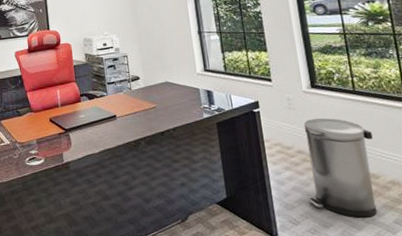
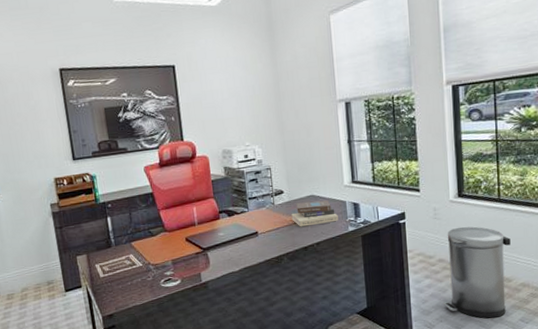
books: none [147,87,193,112] -> present [291,200,338,227]

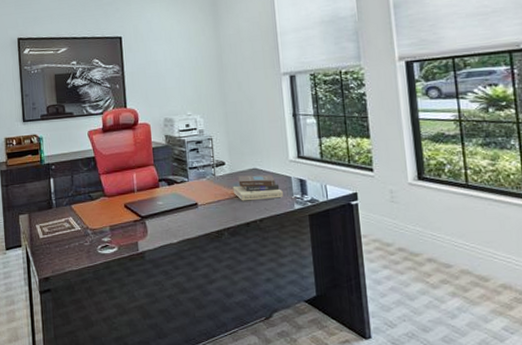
pedal bin: present [443,226,511,319] -> none [406,213,485,323]

